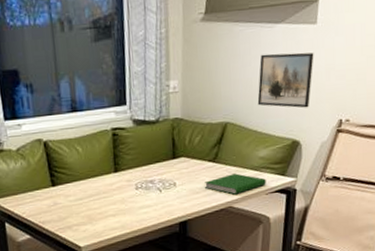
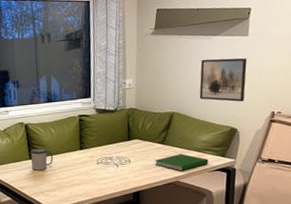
mug: none [52,171,81,200] -> present [30,148,53,171]

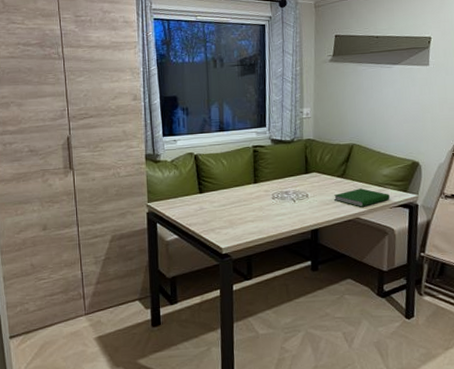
mug: present [30,148,53,171] -> none [200,181,225,206]
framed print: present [199,58,247,102] -> none [379,88,428,134]

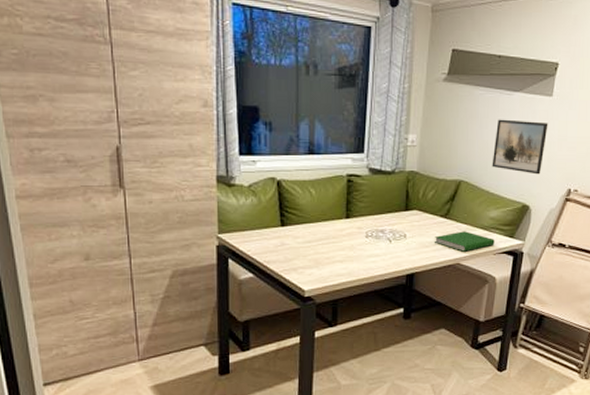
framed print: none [379,88,428,134] -> present [492,119,548,175]

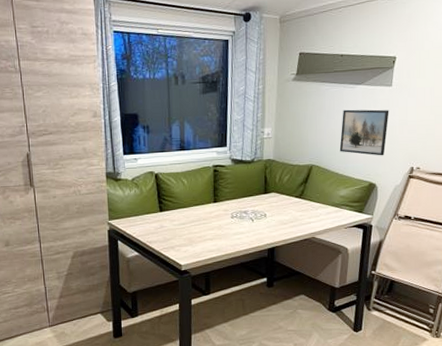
hardcover book: present [434,231,495,252] -> none [291,209,346,227]

